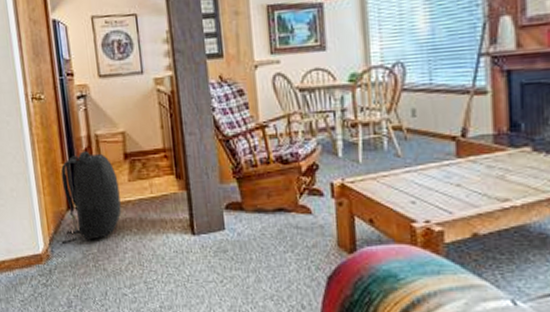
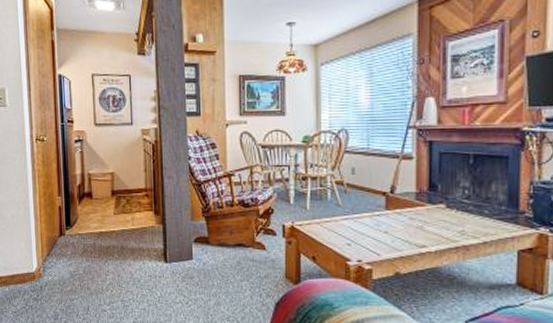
backpack: present [60,151,122,243] -> none [52,187,106,264]

